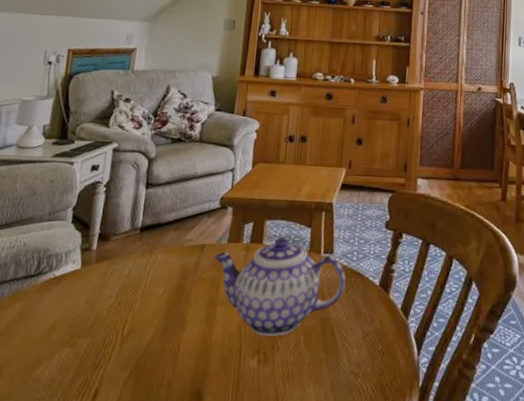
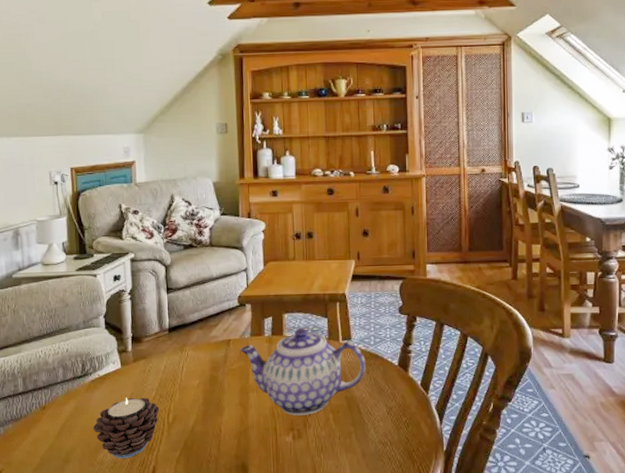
candle: none [36,303,116,377] -> present [93,397,160,458]

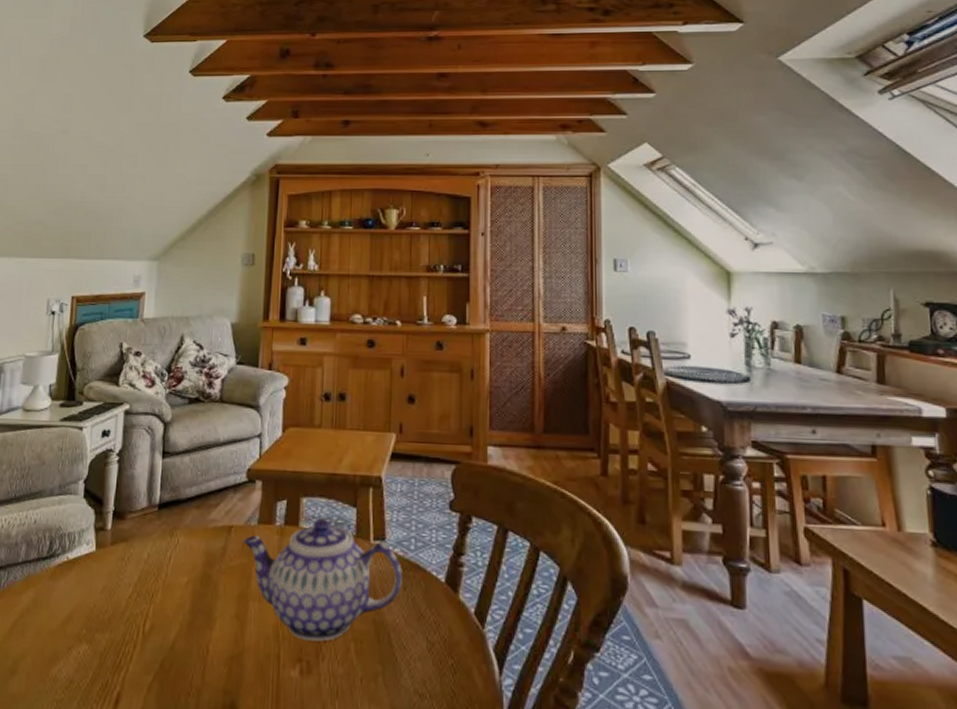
candle: present [93,397,160,458] -> none [51,592,136,677]

